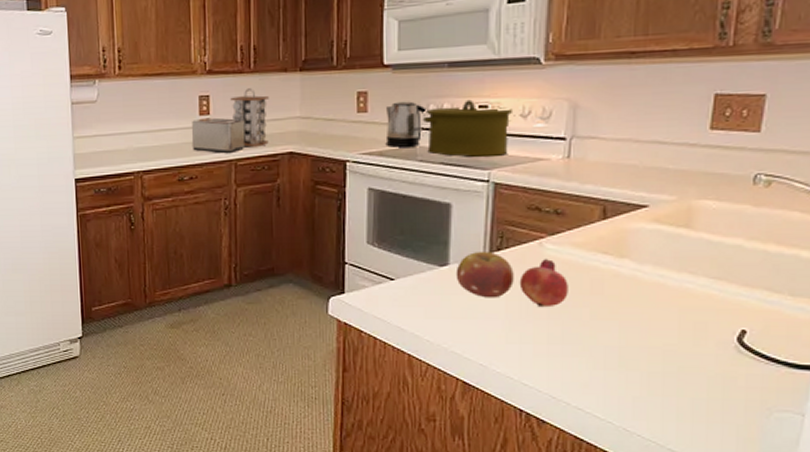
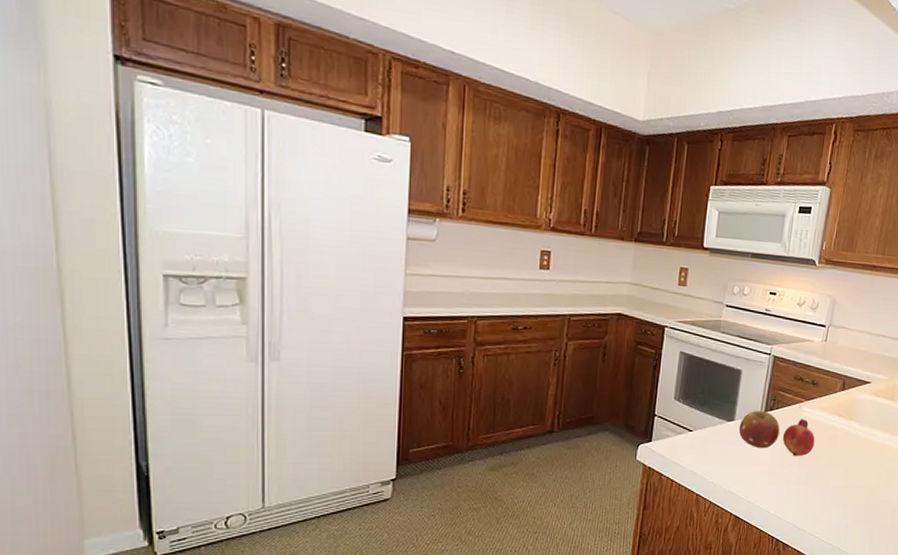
toaster: present [191,117,246,154] -> none [529,272,582,309]
spice rack: present [230,88,269,147] -> none [570,250,605,305]
kettle: present [385,101,430,148] -> none [697,280,734,321]
cooking pot: present [422,99,515,157] -> none [727,286,794,335]

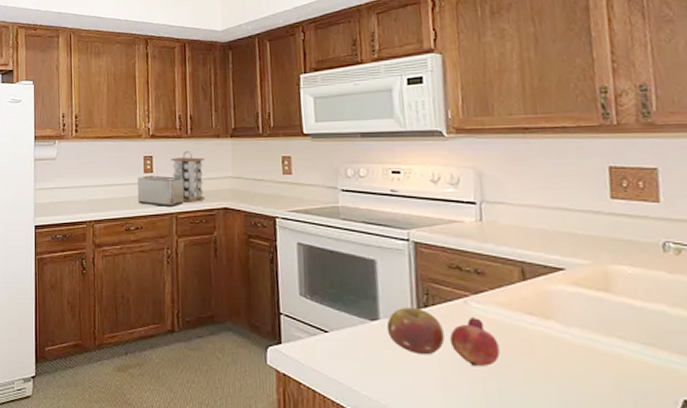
toaster: none [529,272,582,309] -> present [137,175,185,208]
spice rack: none [570,250,605,305] -> present [171,151,205,202]

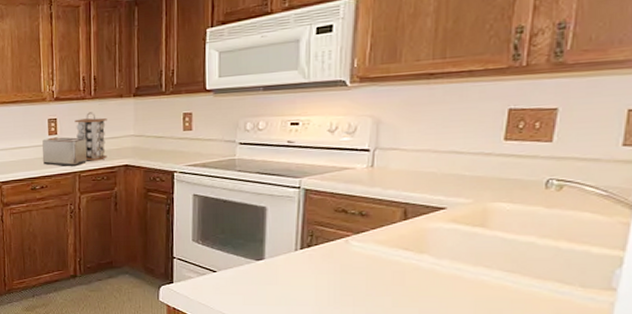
fruit: present [386,308,445,355] -> none [270,248,323,288]
fruit: present [449,316,500,367] -> none [327,253,372,296]

